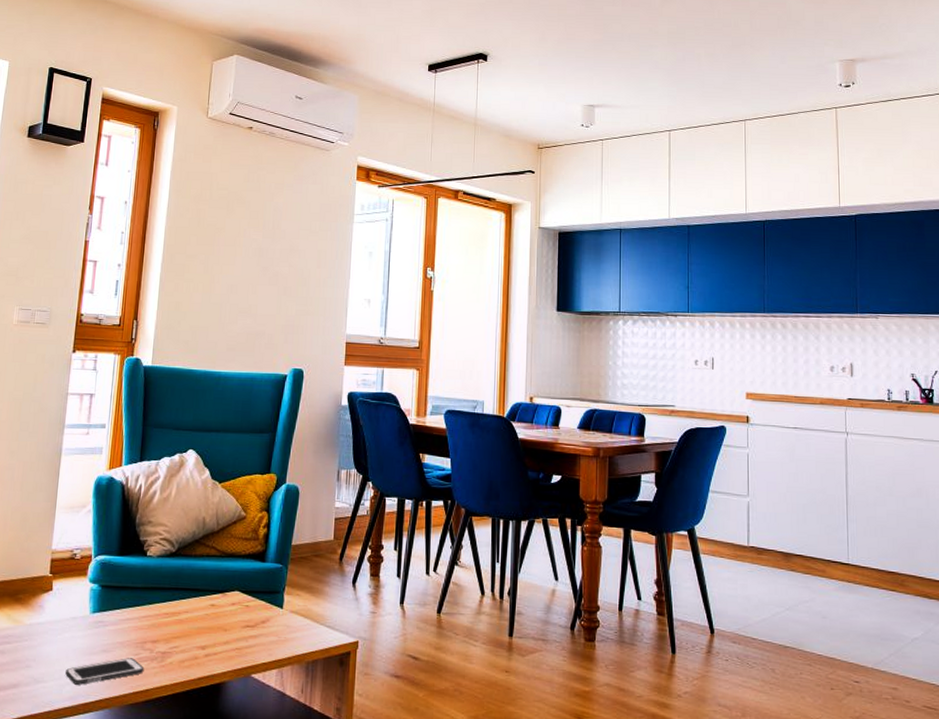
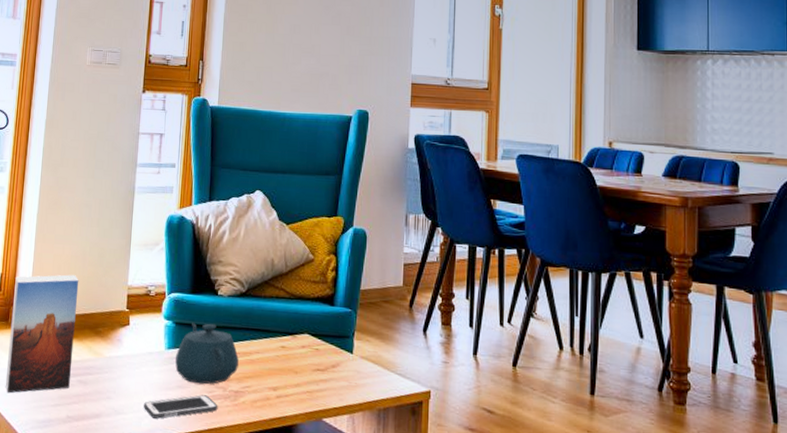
teapot: none [100,585,167,647] -> present [175,323,239,385]

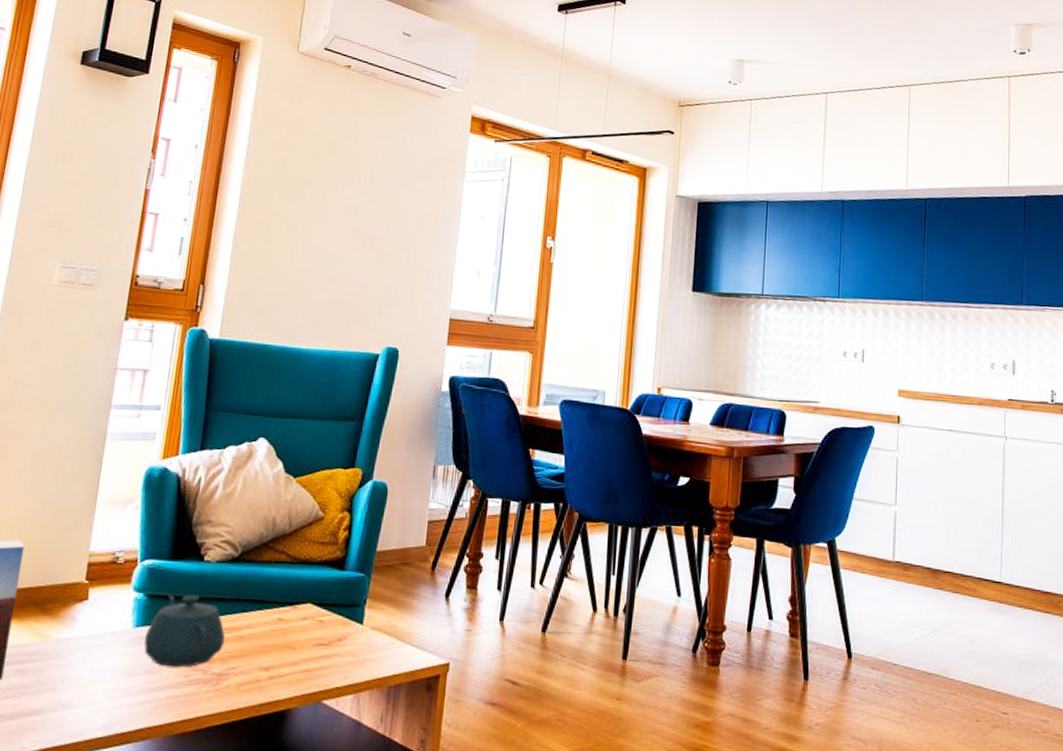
cell phone: present [144,395,218,419] -> none [100,680,196,711]

